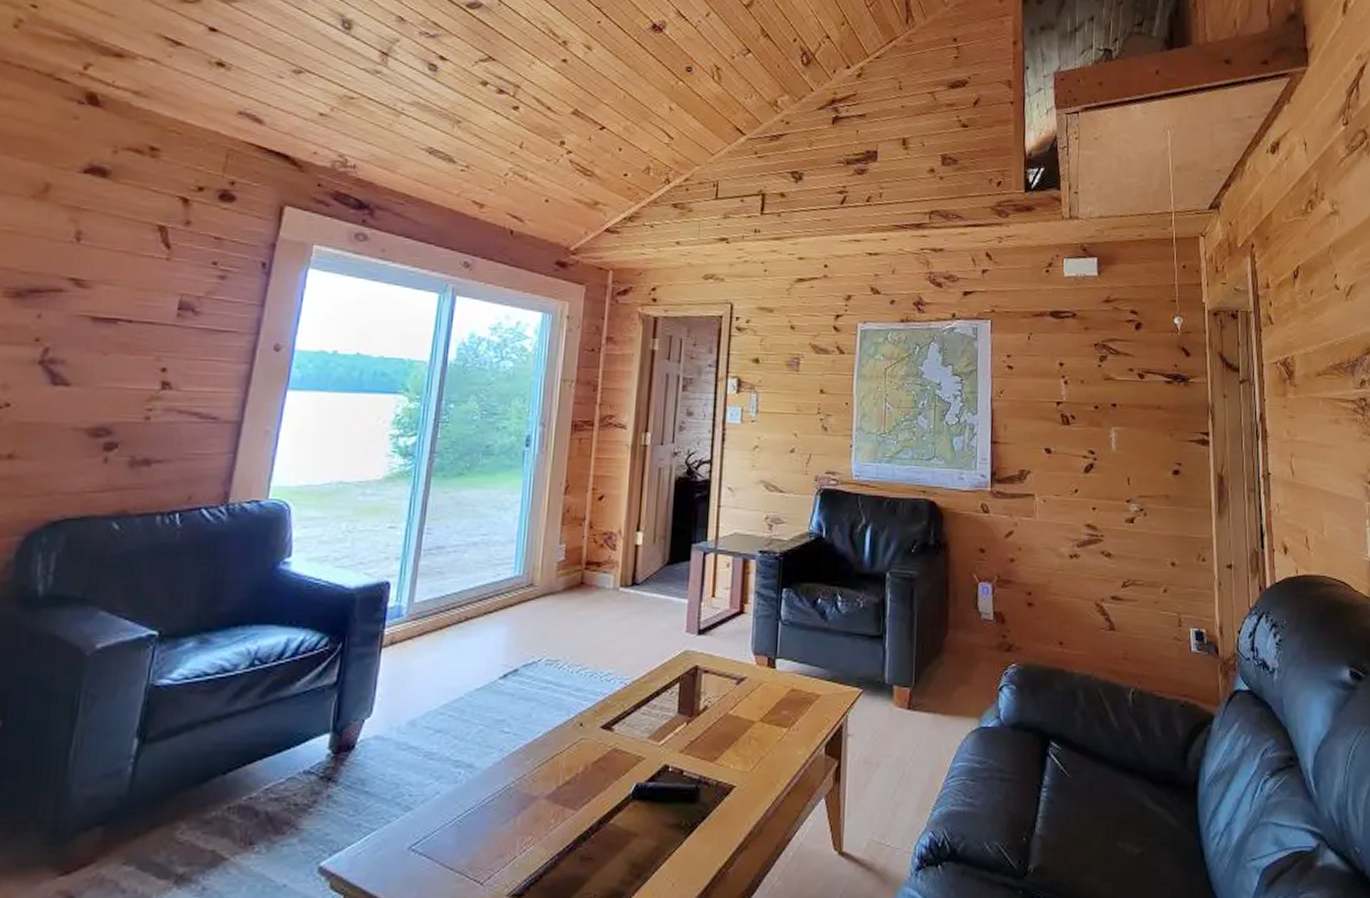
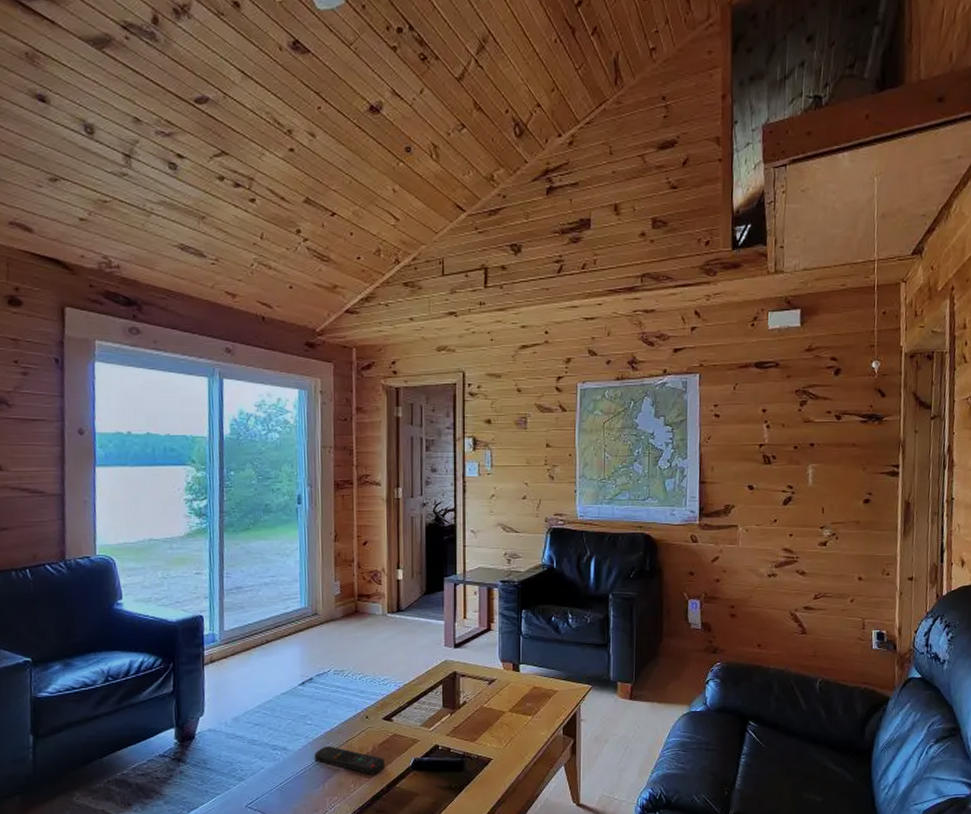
remote control: none [508,762,598,805] -> present [314,745,385,775]

